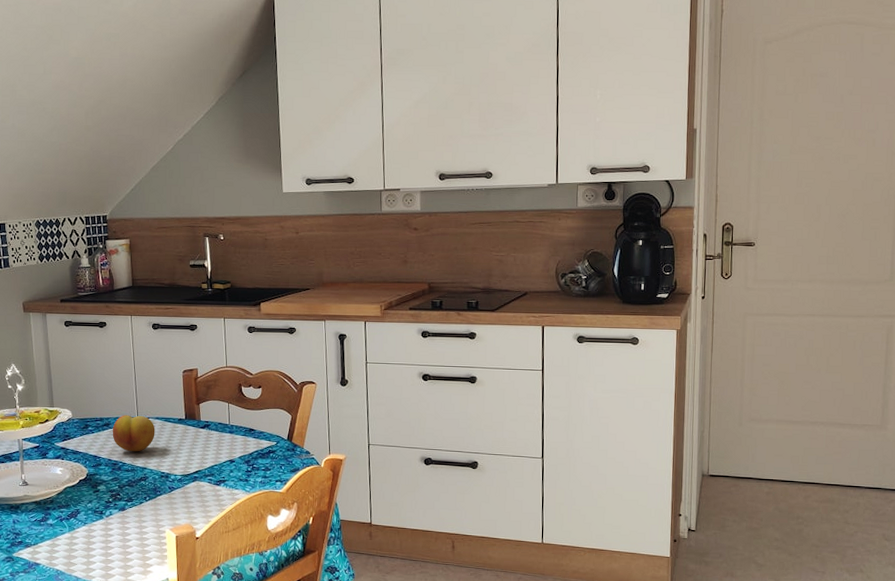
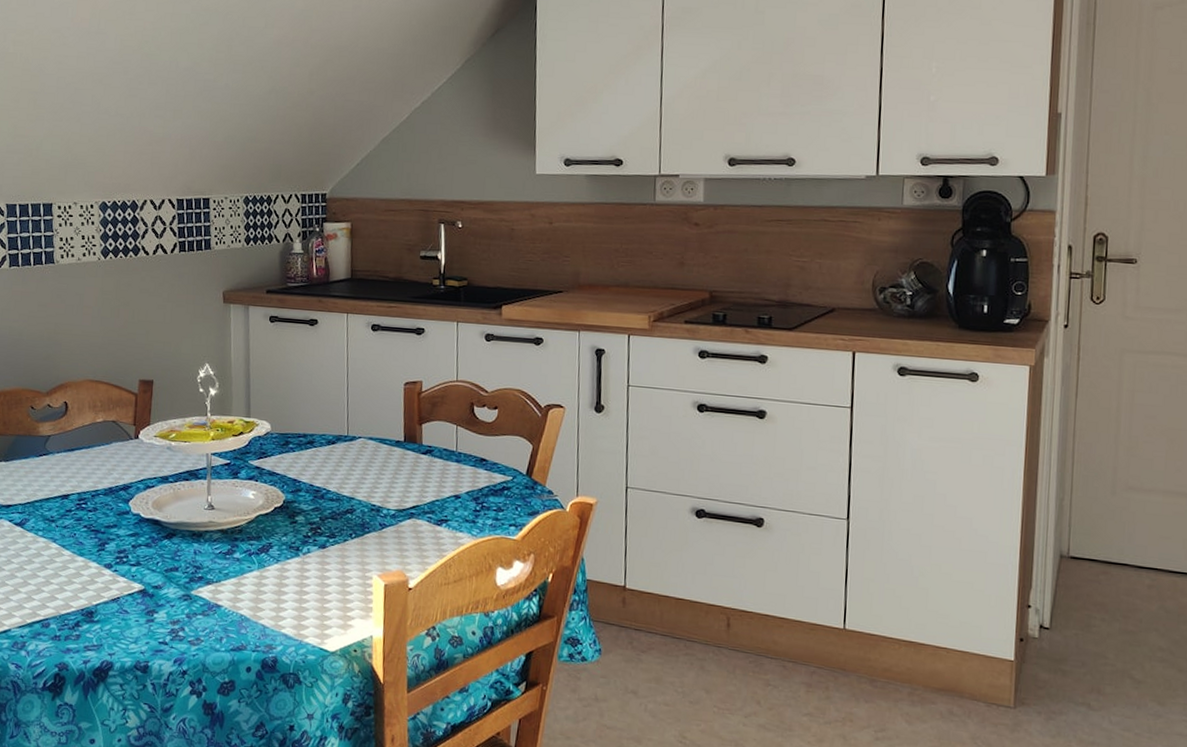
fruit: present [112,415,155,452] -> none [316,432,368,478]

